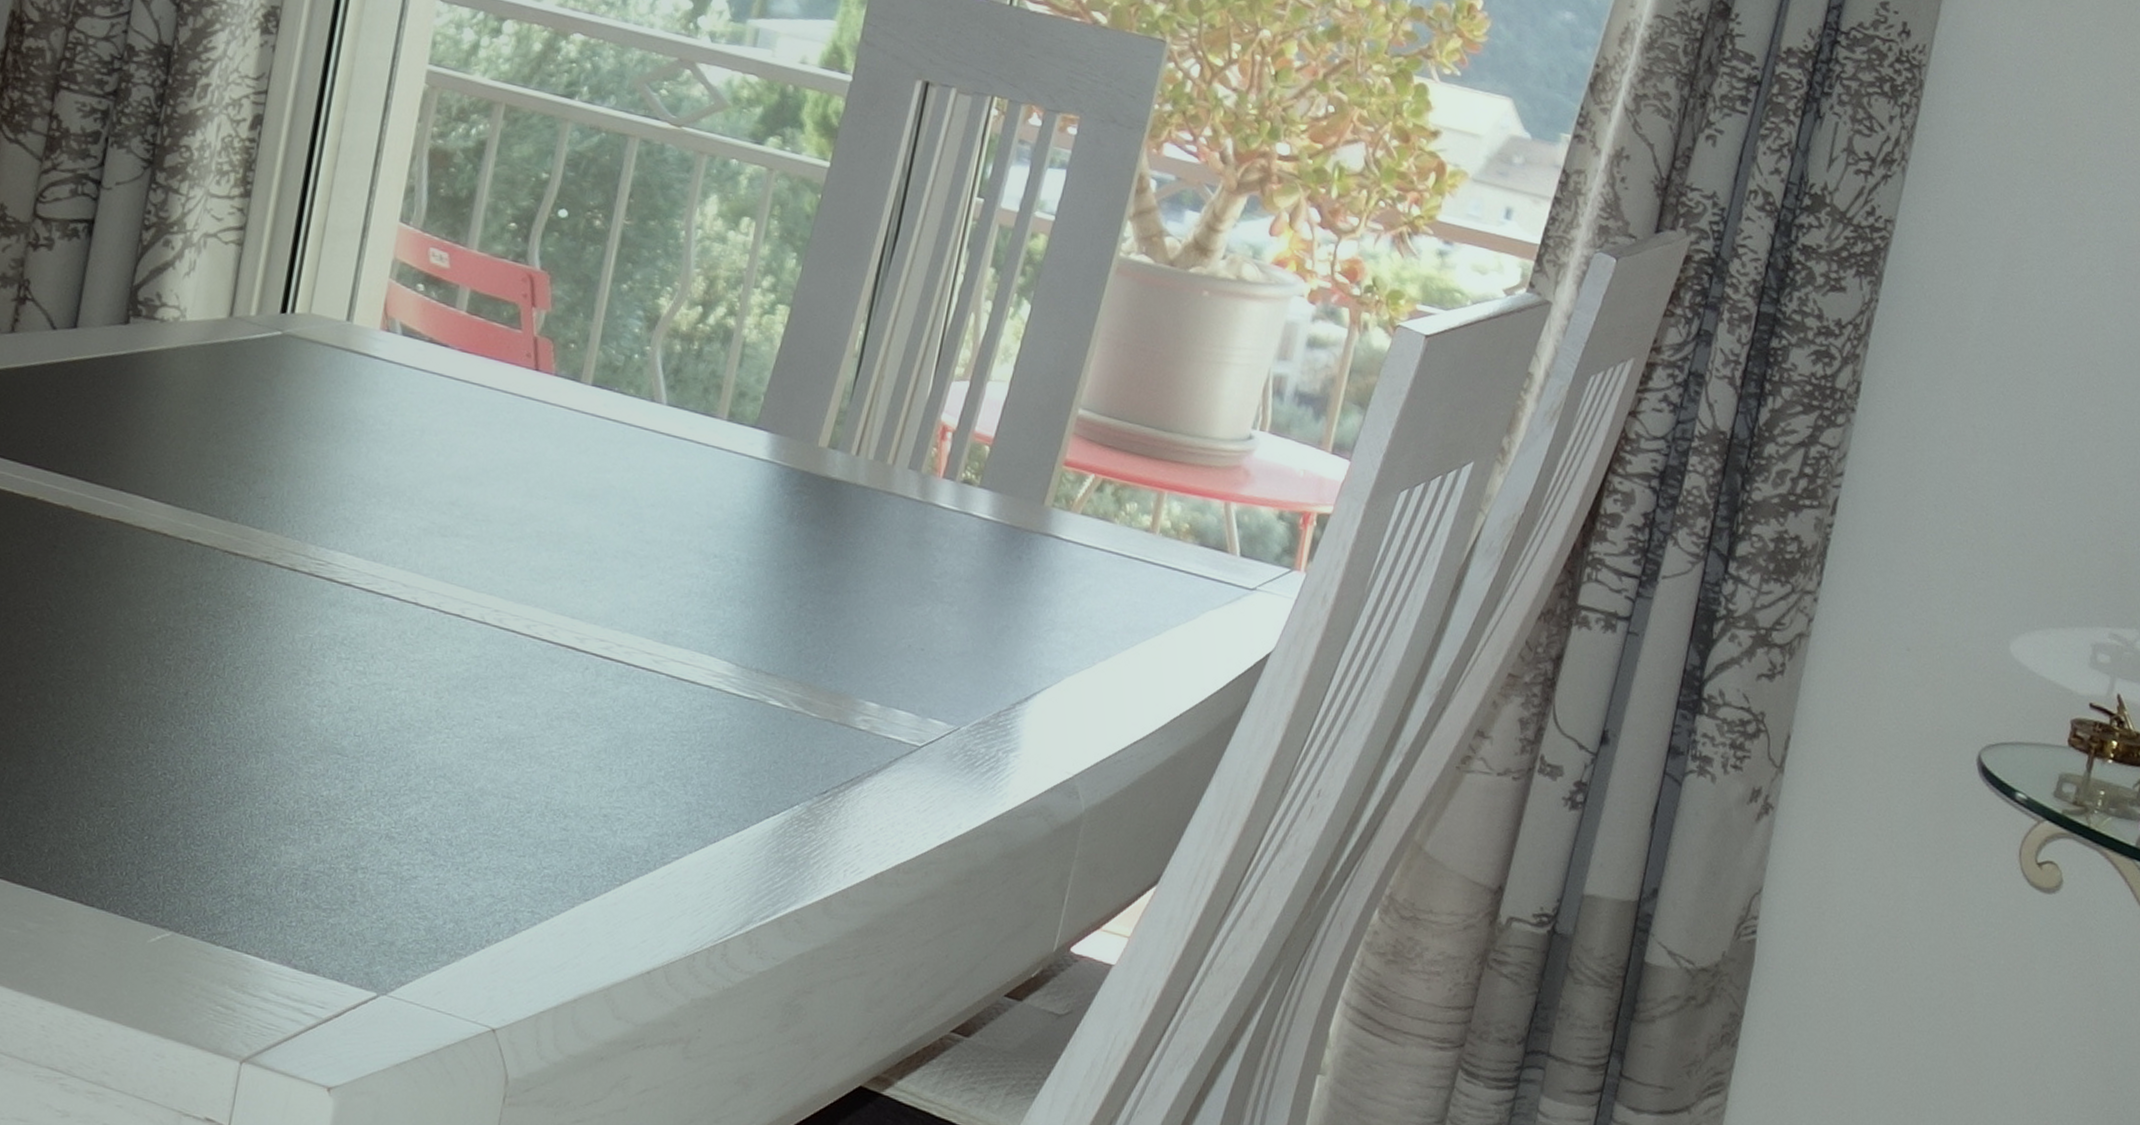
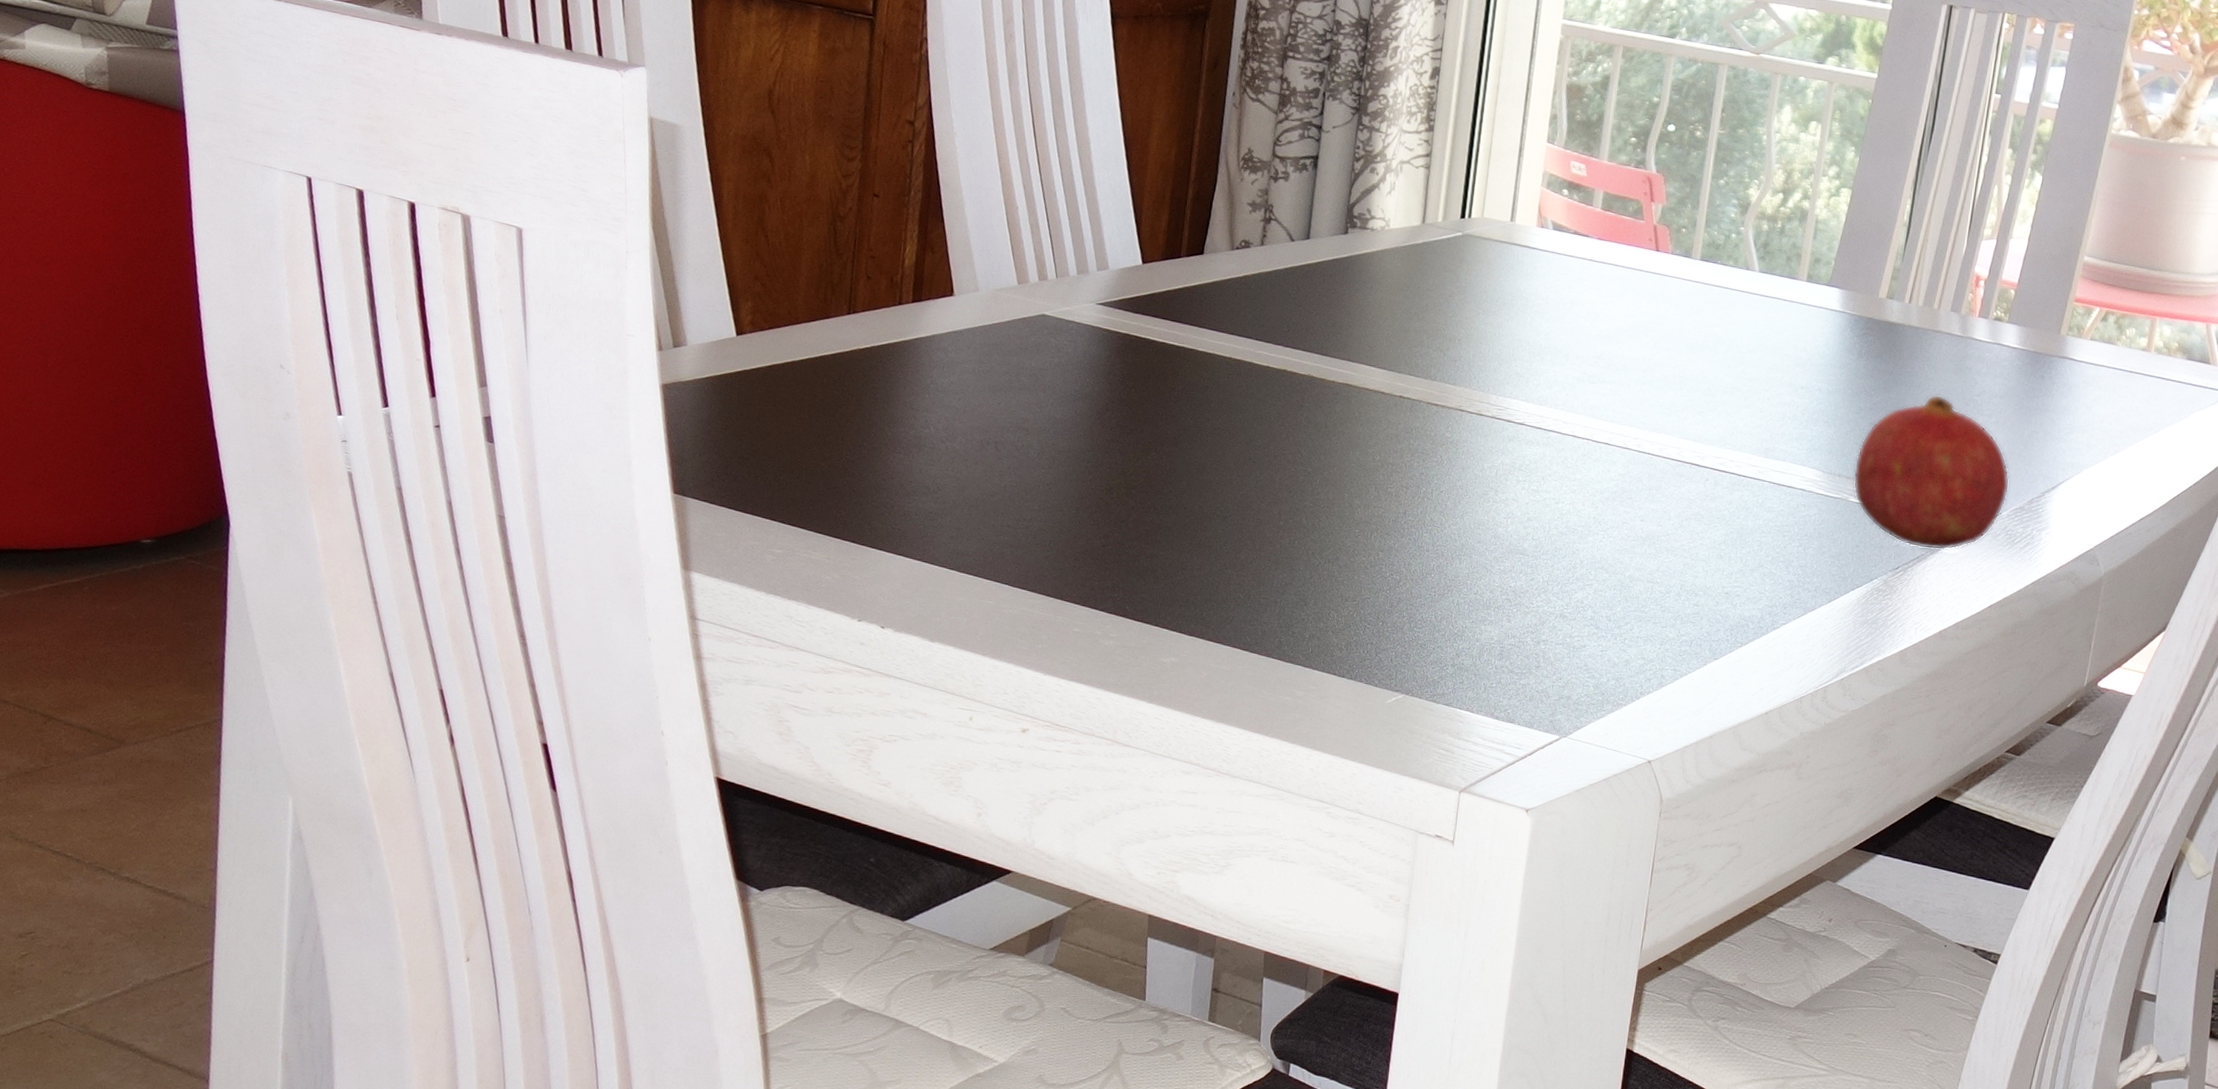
fruit: none [774,573,973,772] -> present [1853,394,2010,551]

